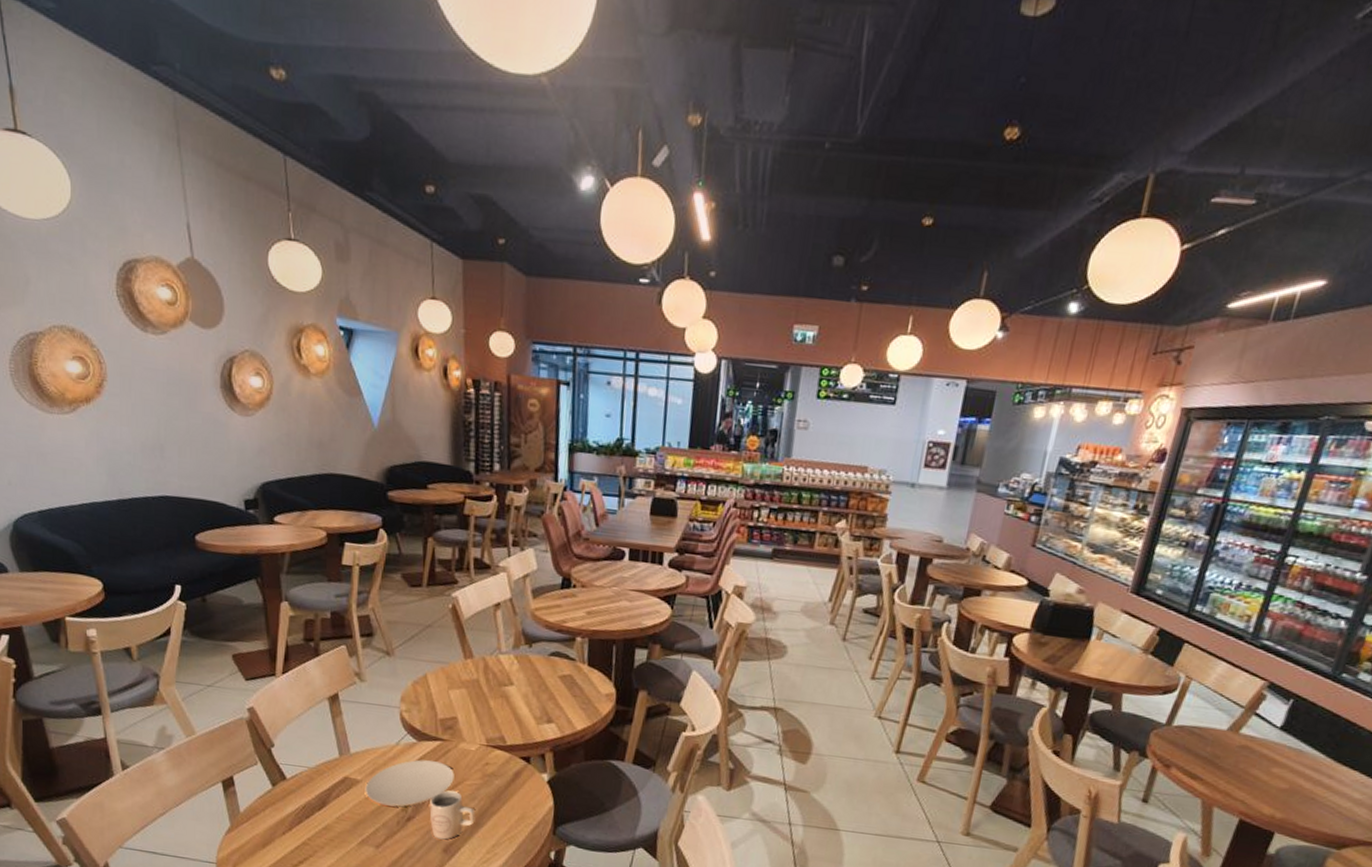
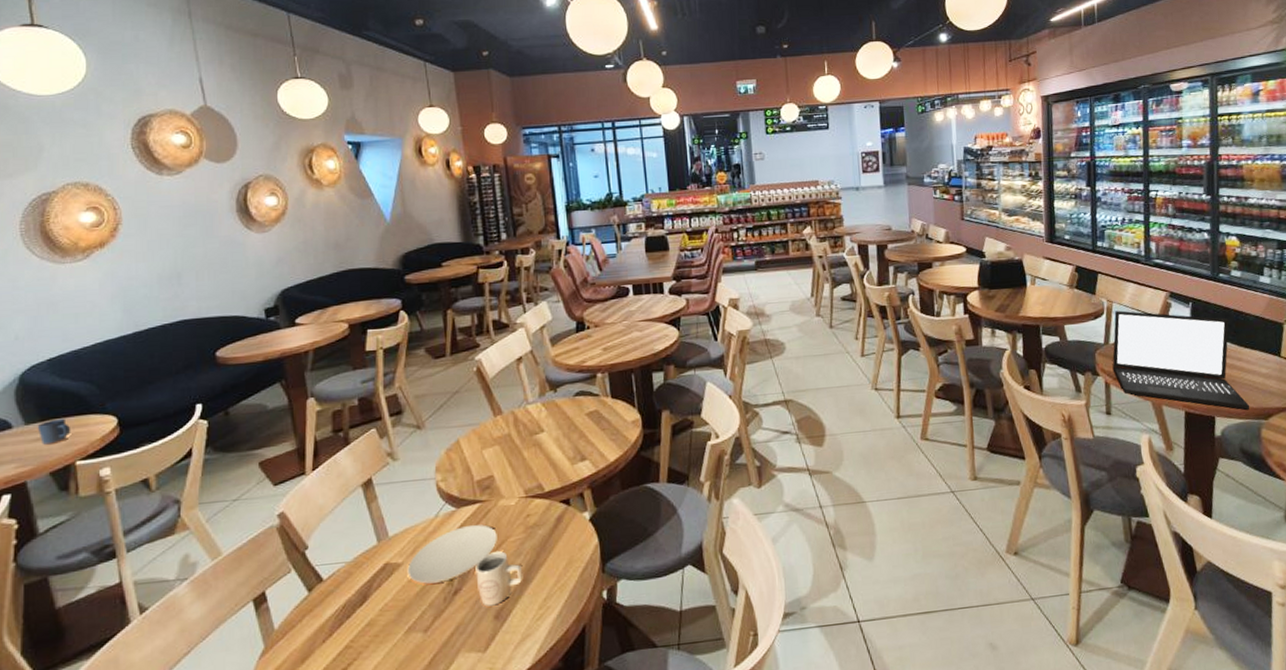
mug: none [30,571,61,596] -> present [37,418,71,446]
laptop: none [1166,690,1334,834] -> present [1112,310,1250,410]

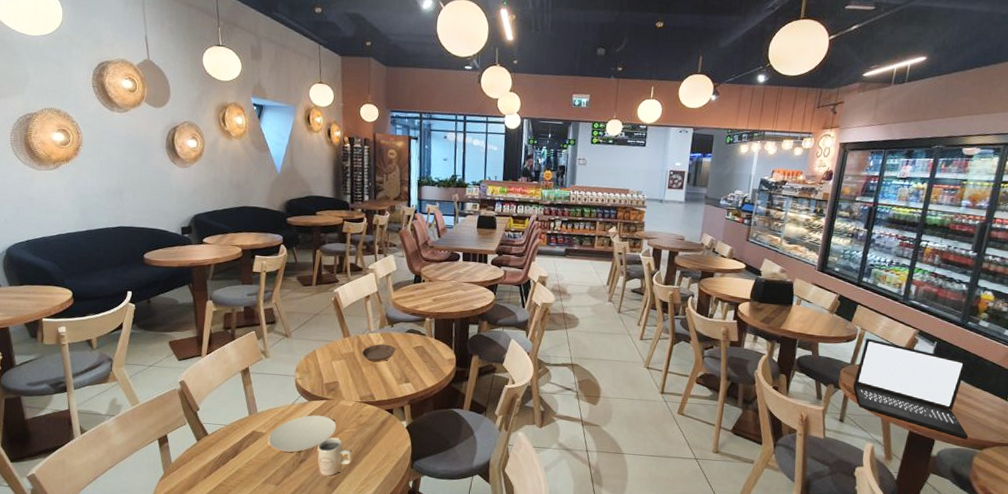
mug: present [37,418,71,446] -> none [17,285,40,304]
saucer: none [520,415,564,442] -> present [361,344,396,362]

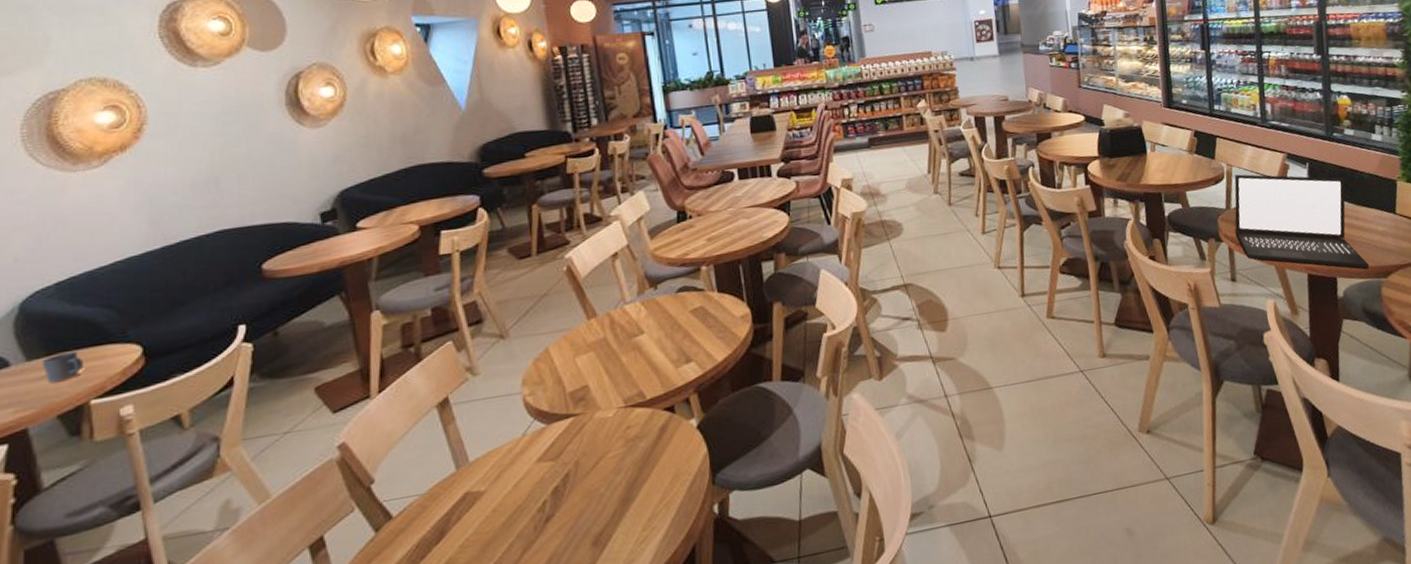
mug: none [17,285,40,304] -> present [41,350,85,385]
plate: present [268,415,336,452] -> none [491,441,594,513]
mug: present [317,438,352,476] -> none [570,469,624,533]
saucer: present [361,344,396,362] -> none [617,314,666,345]

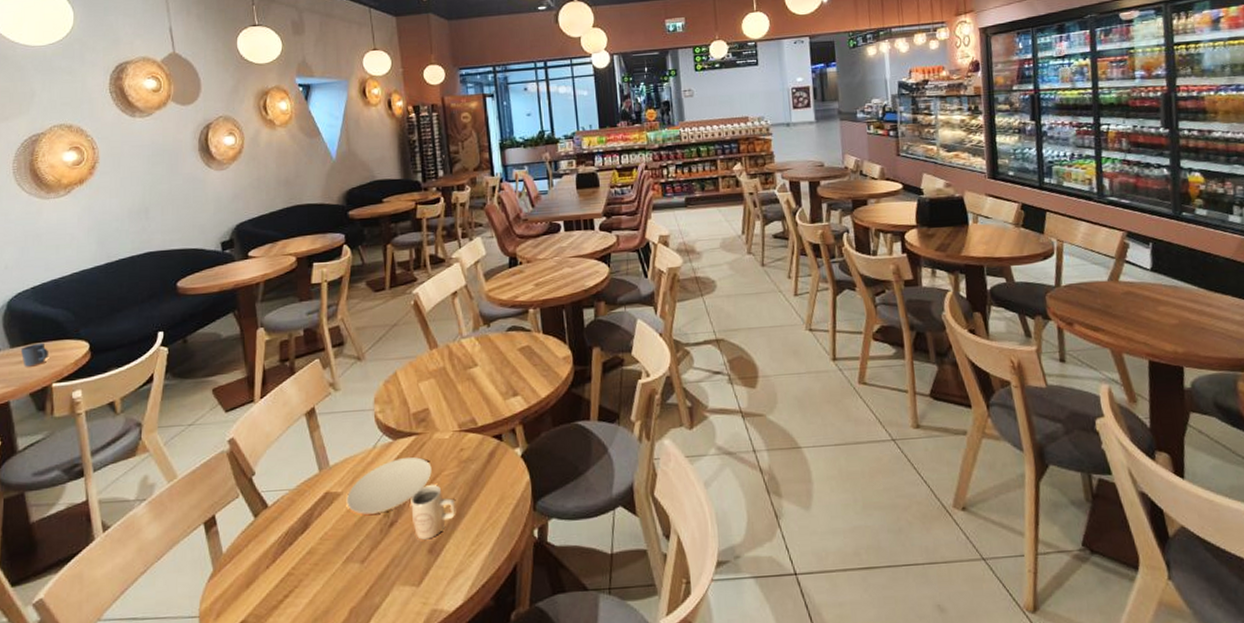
plate: none [491,441,594,513] -> present [346,457,432,515]
mug: none [570,469,624,533] -> present [411,485,456,540]
laptop: present [1234,174,1370,269] -> none [1065,251,1224,360]

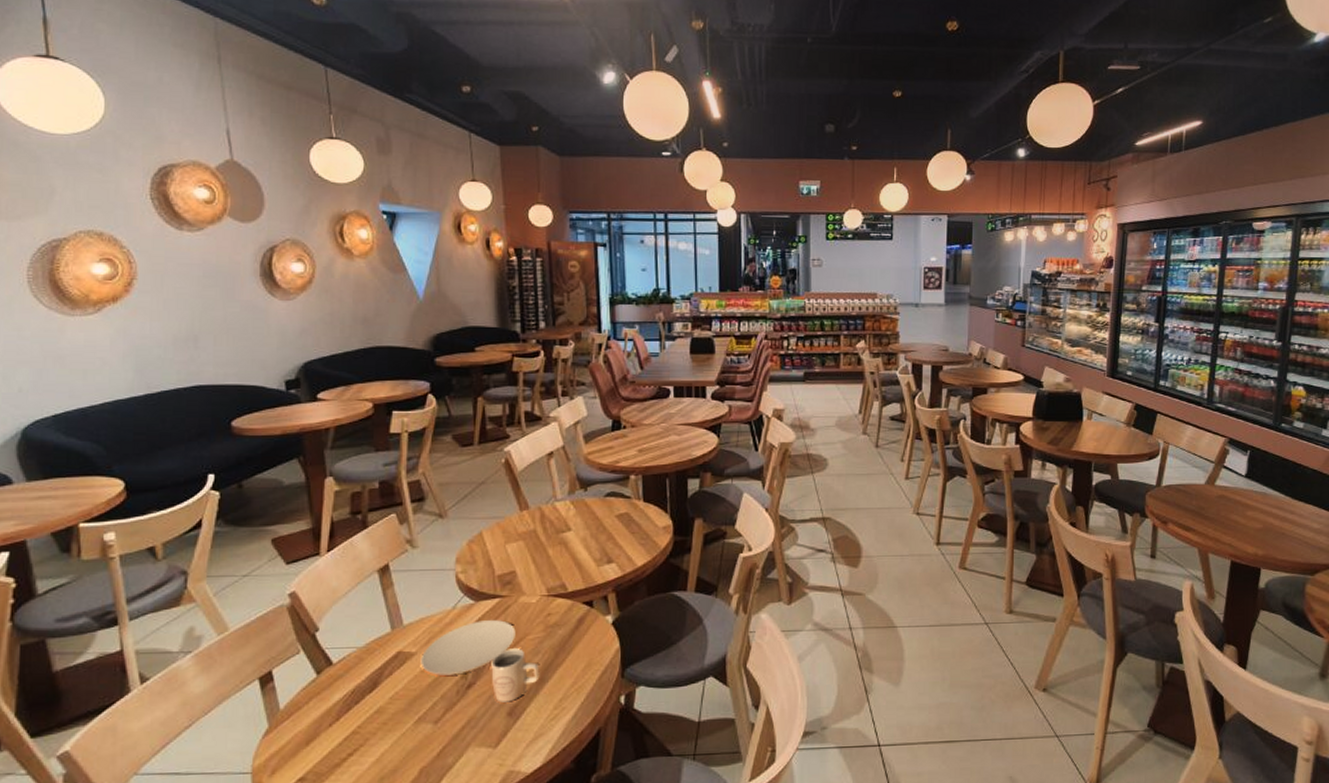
mug: present [20,342,49,368] -> none [39,478,75,505]

